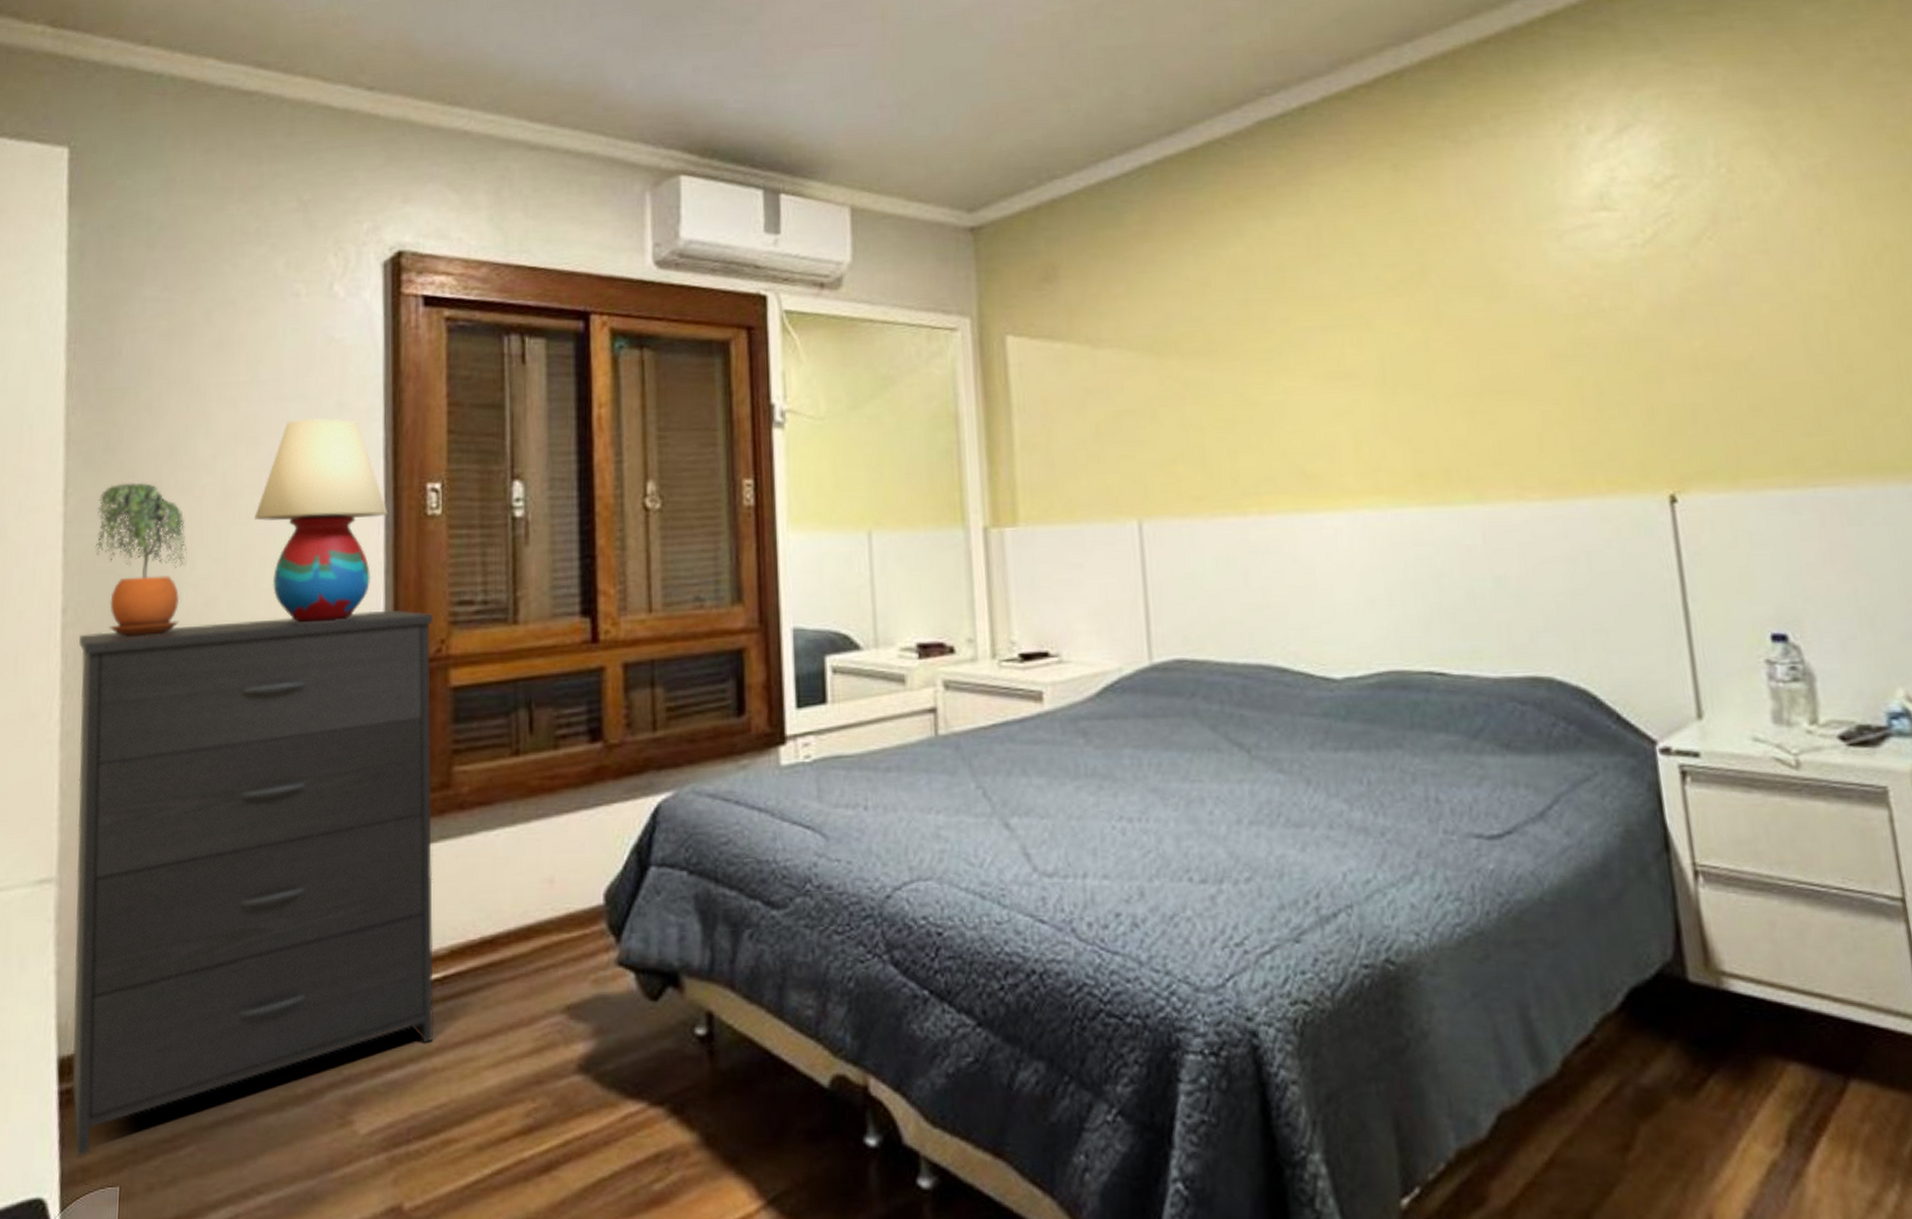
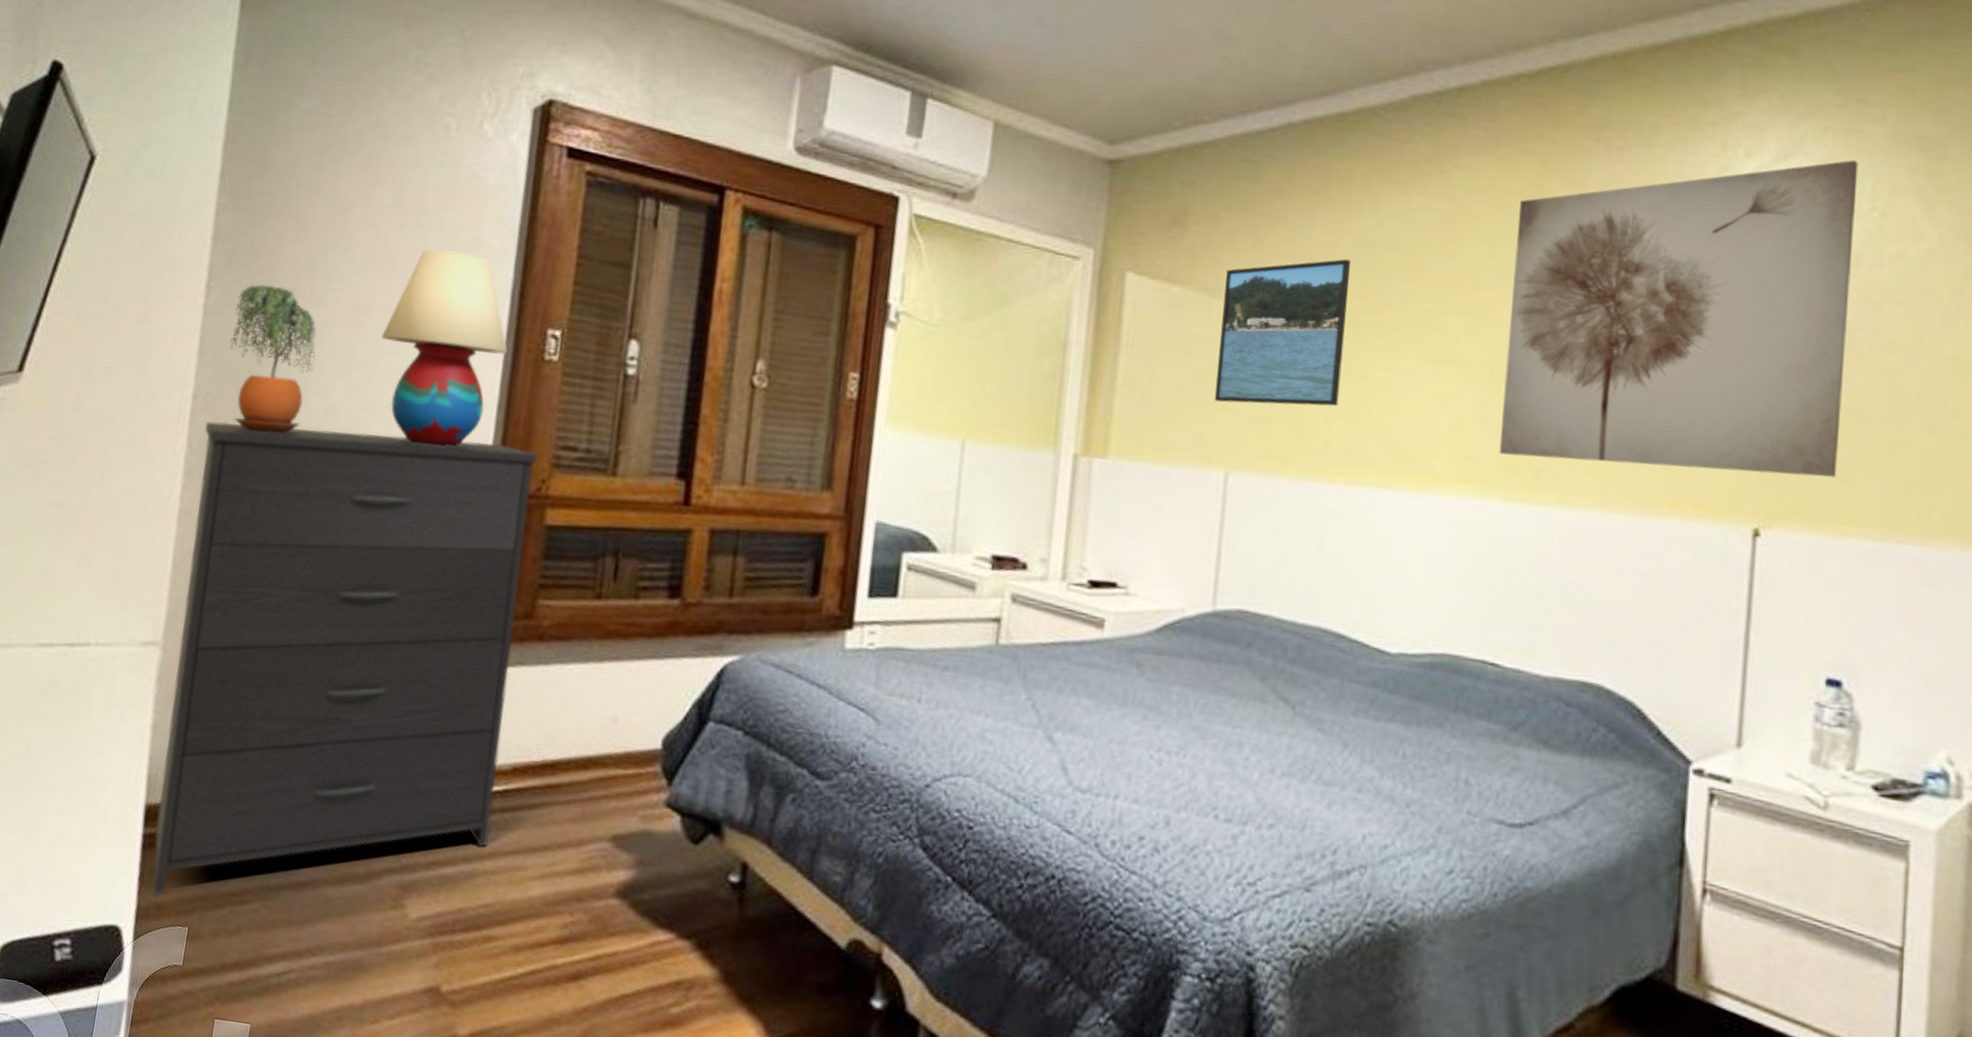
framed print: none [1105,290,1239,452] -> present [1214,259,1352,407]
wall art: none [1380,121,1739,460] -> present [1498,160,1858,477]

